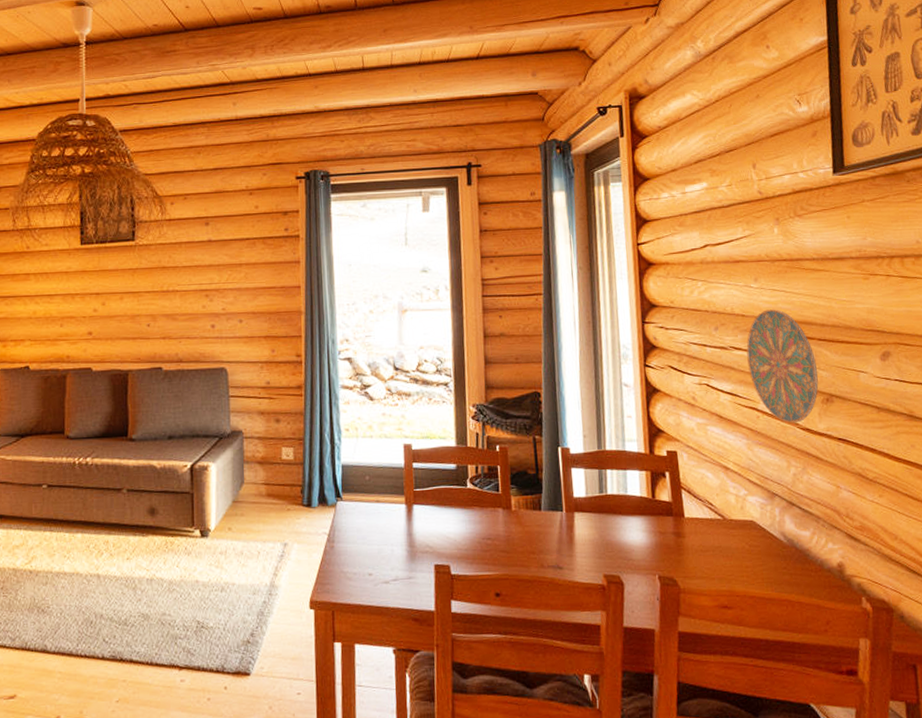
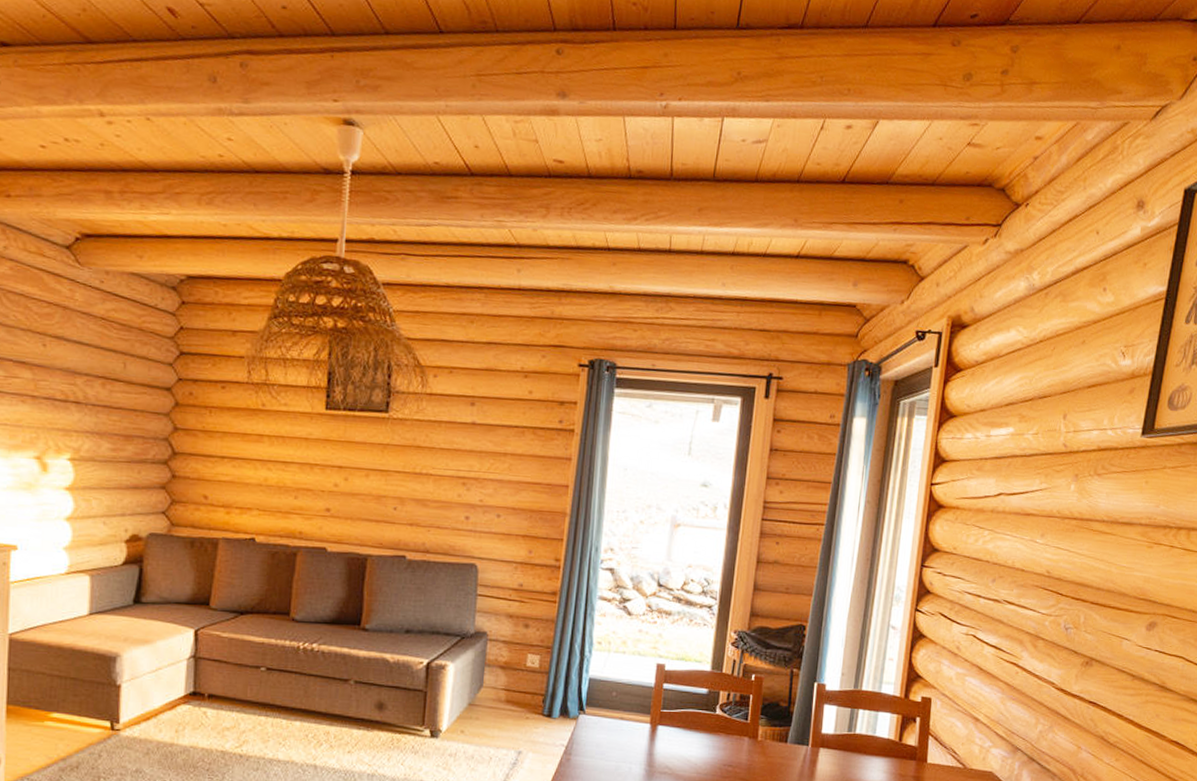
decorative plate: present [746,309,819,424] -> none [1017,567,1084,683]

